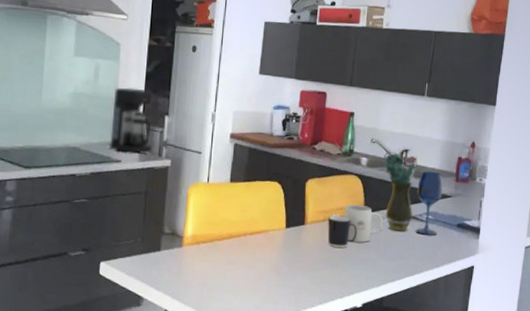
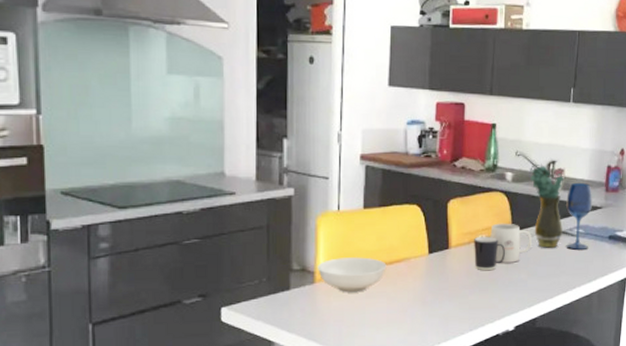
coffee maker: present [109,87,153,154] -> none [219,108,272,184]
bowl: none [186,225,247,259] -> present [318,257,387,293]

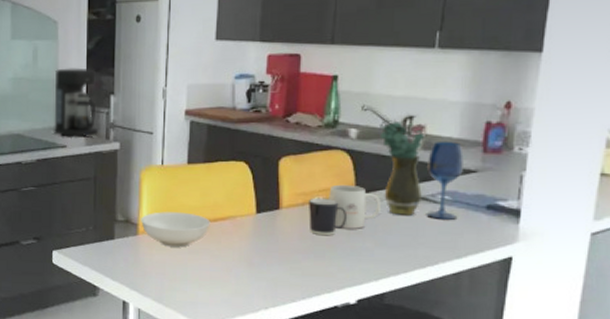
coffee maker: none [219,108,272,184] -> present [53,68,99,137]

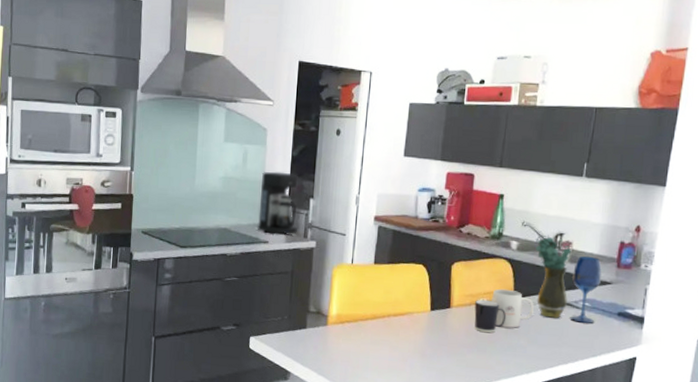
bowl: present [141,212,211,247] -> none [330,305,391,338]

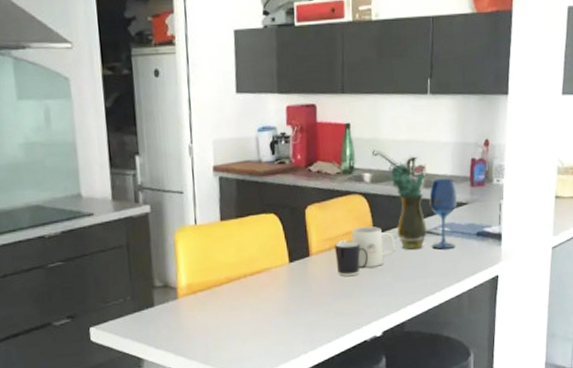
coffee maker: present [257,171,299,235] -> none [72,128,127,204]

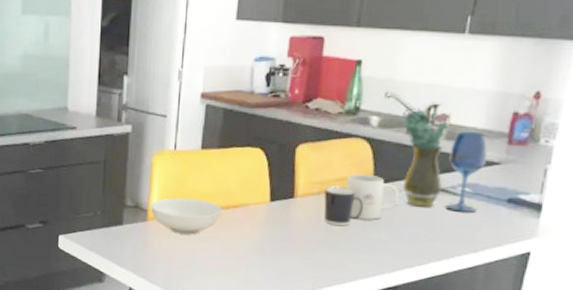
bowl: none [179,270,248,307] -> present [151,198,223,235]

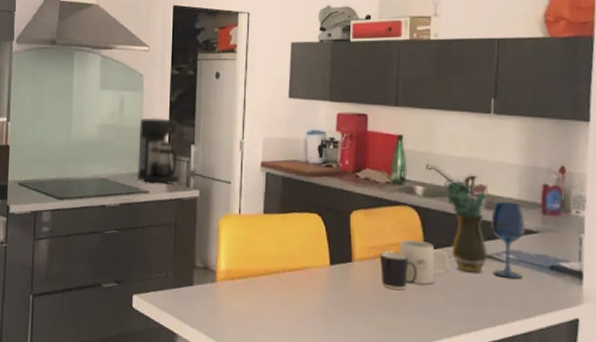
coffee maker: none [63,46,111,119] -> present [136,118,180,184]
bowl: present [151,198,223,235] -> none [219,260,286,296]

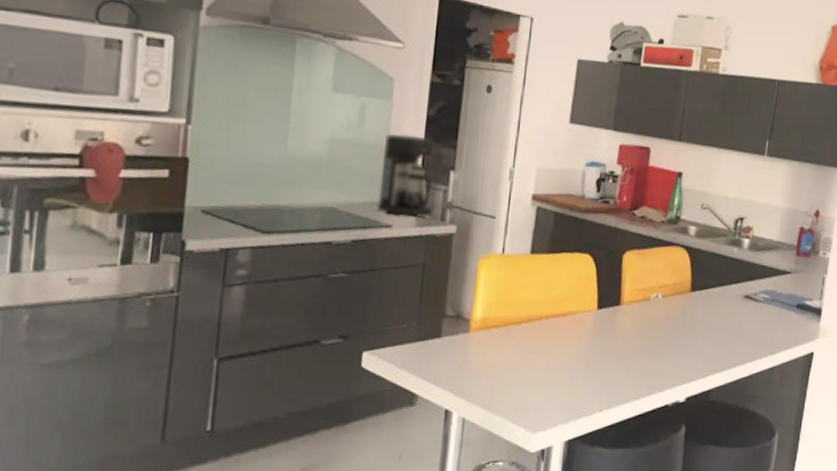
mug: present [380,252,418,291] -> none [647,294,683,333]
mug: present [399,239,450,285] -> none [666,281,713,326]
vase: present [444,176,488,273] -> none [715,217,752,313]
wineglass: present [491,202,525,279] -> none [749,243,782,317]

